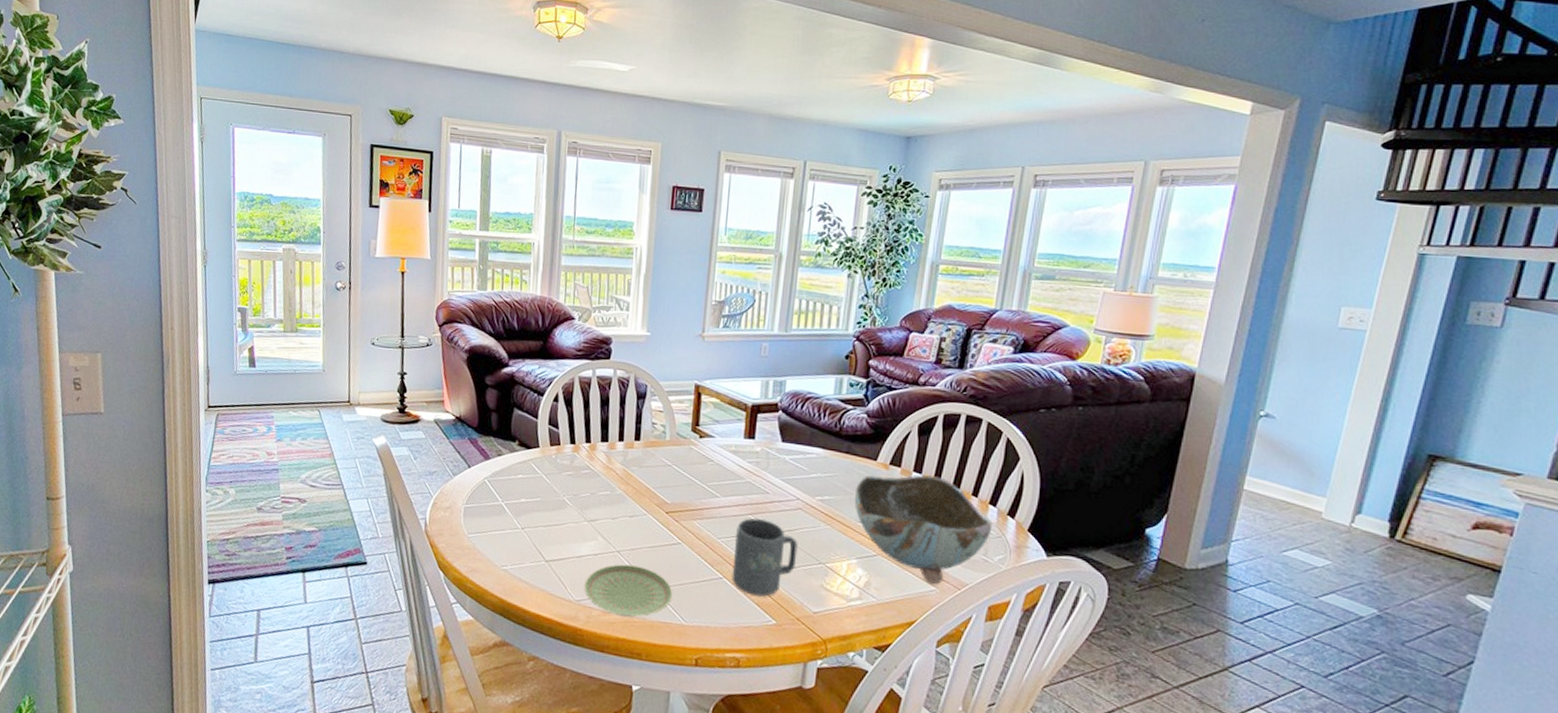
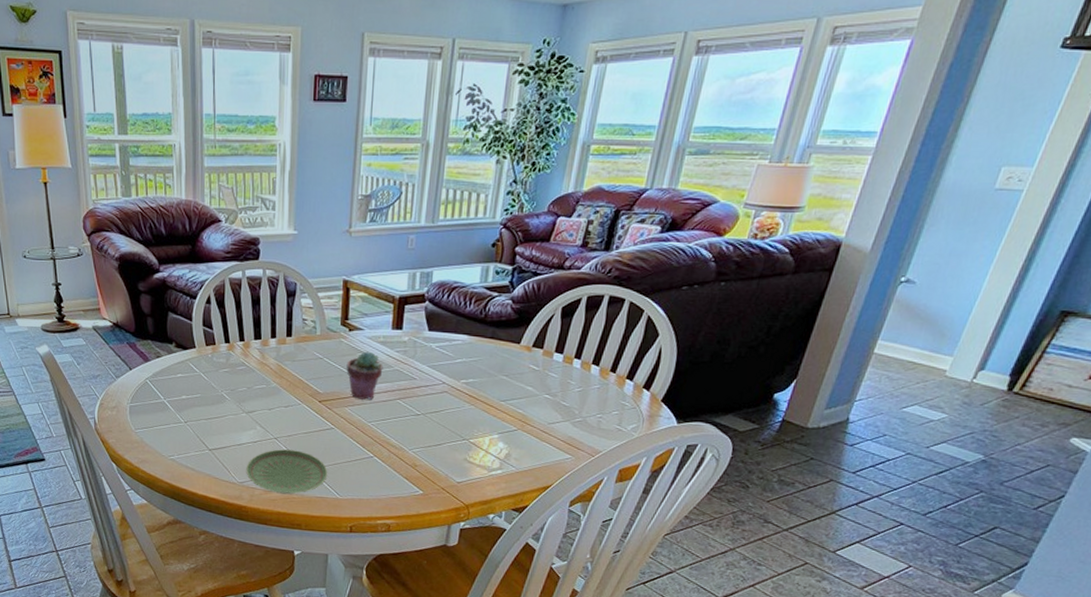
potted succulent: none [695,460,735,514] -> present [346,351,383,400]
mug: present [731,518,798,597] -> none [382,403,444,471]
bowl: present [854,475,993,585] -> none [497,355,629,453]

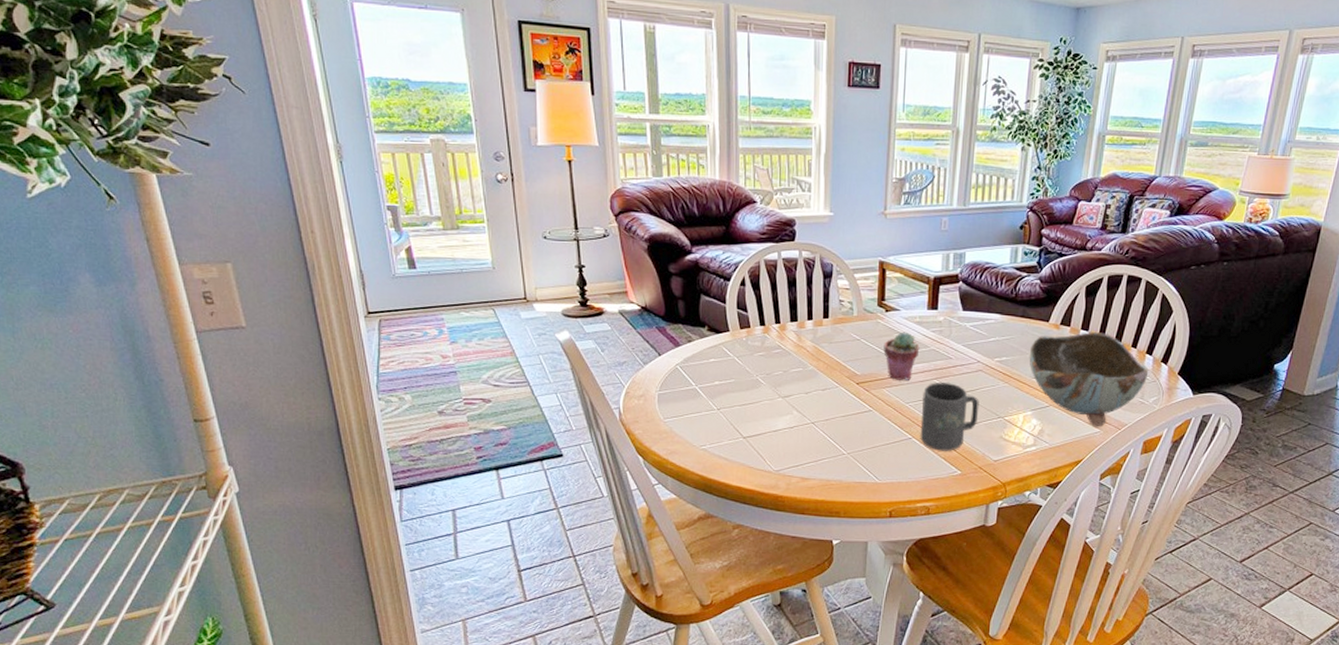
plate: present [246,449,328,495] -> none [782,434,867,481]
mug: none [382,403,444,471] -> present [920,382,979,451]
bowl: none [497,355,629,453] -> present [1029,332,1149,427]

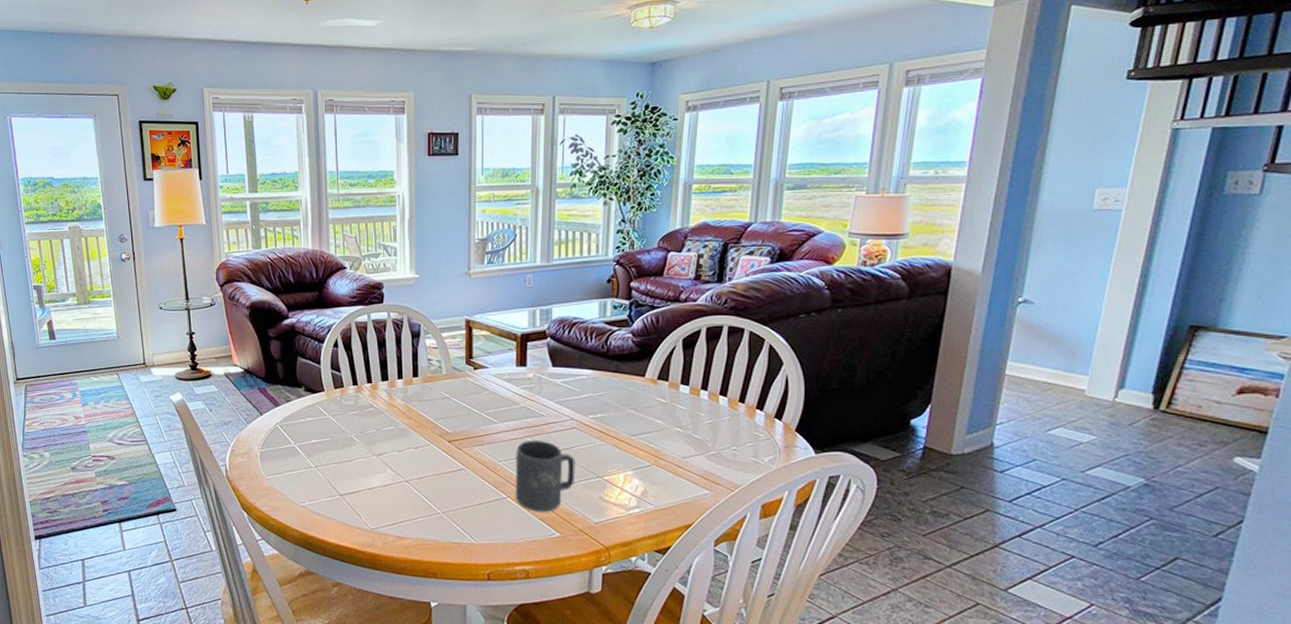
potted succulent: present [883,331,920,381] -> none [473,389,510,438]
bowl: present [1029,332,1149,427] -> none [625,387,761,489]

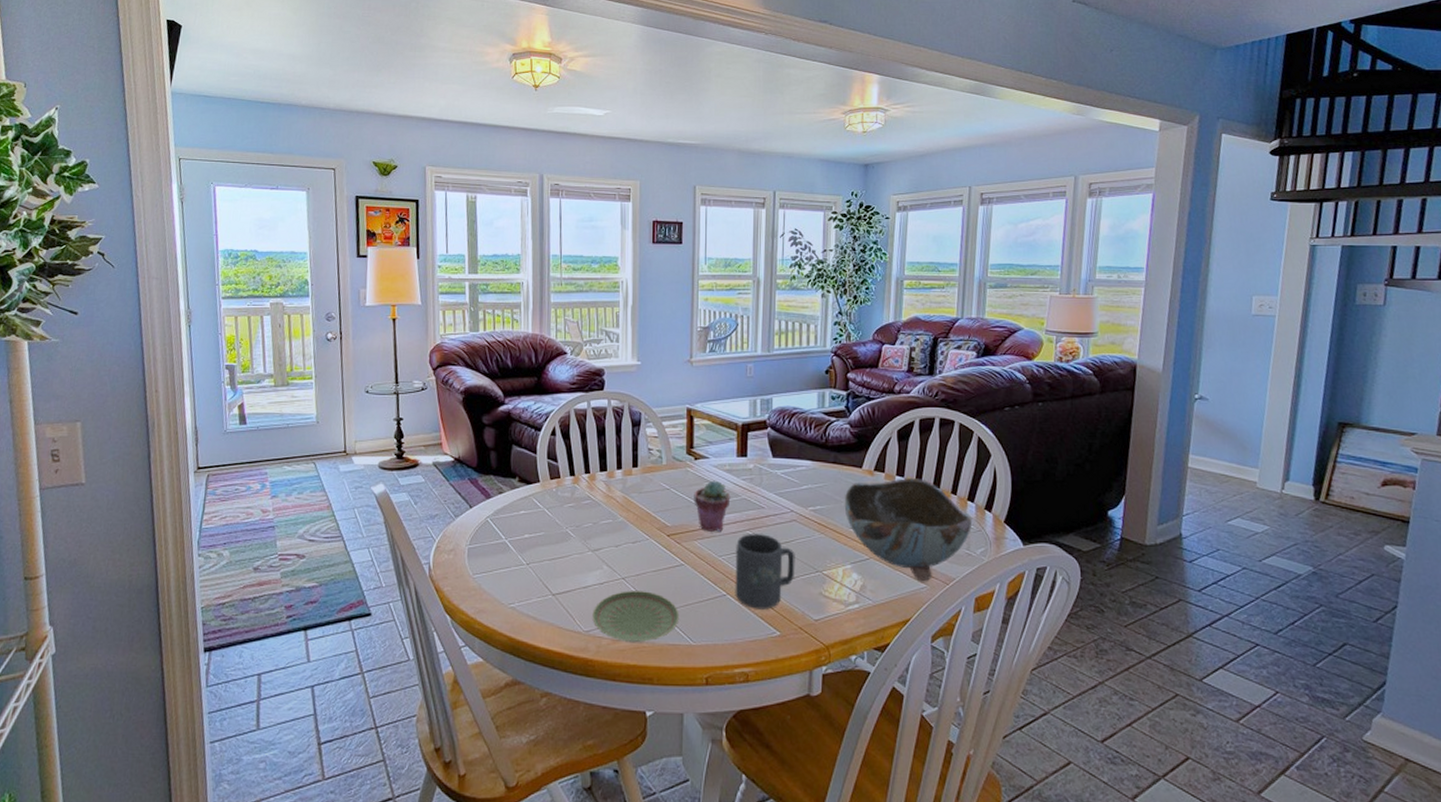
plate: none [378,492,461,541] -> present [592,591,680,643]
potted succulent: none [473,389,510,438] -> present [694,480,731,532]
bowl: none [625,387,761,489] -> present [844,478,973,582]

